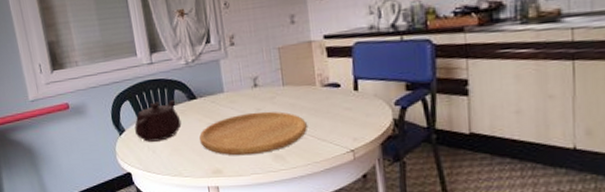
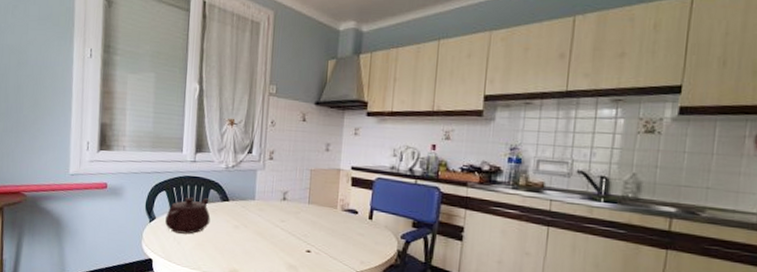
cutting board: present [199,111,307,156] -> none [224,222,323,262]

